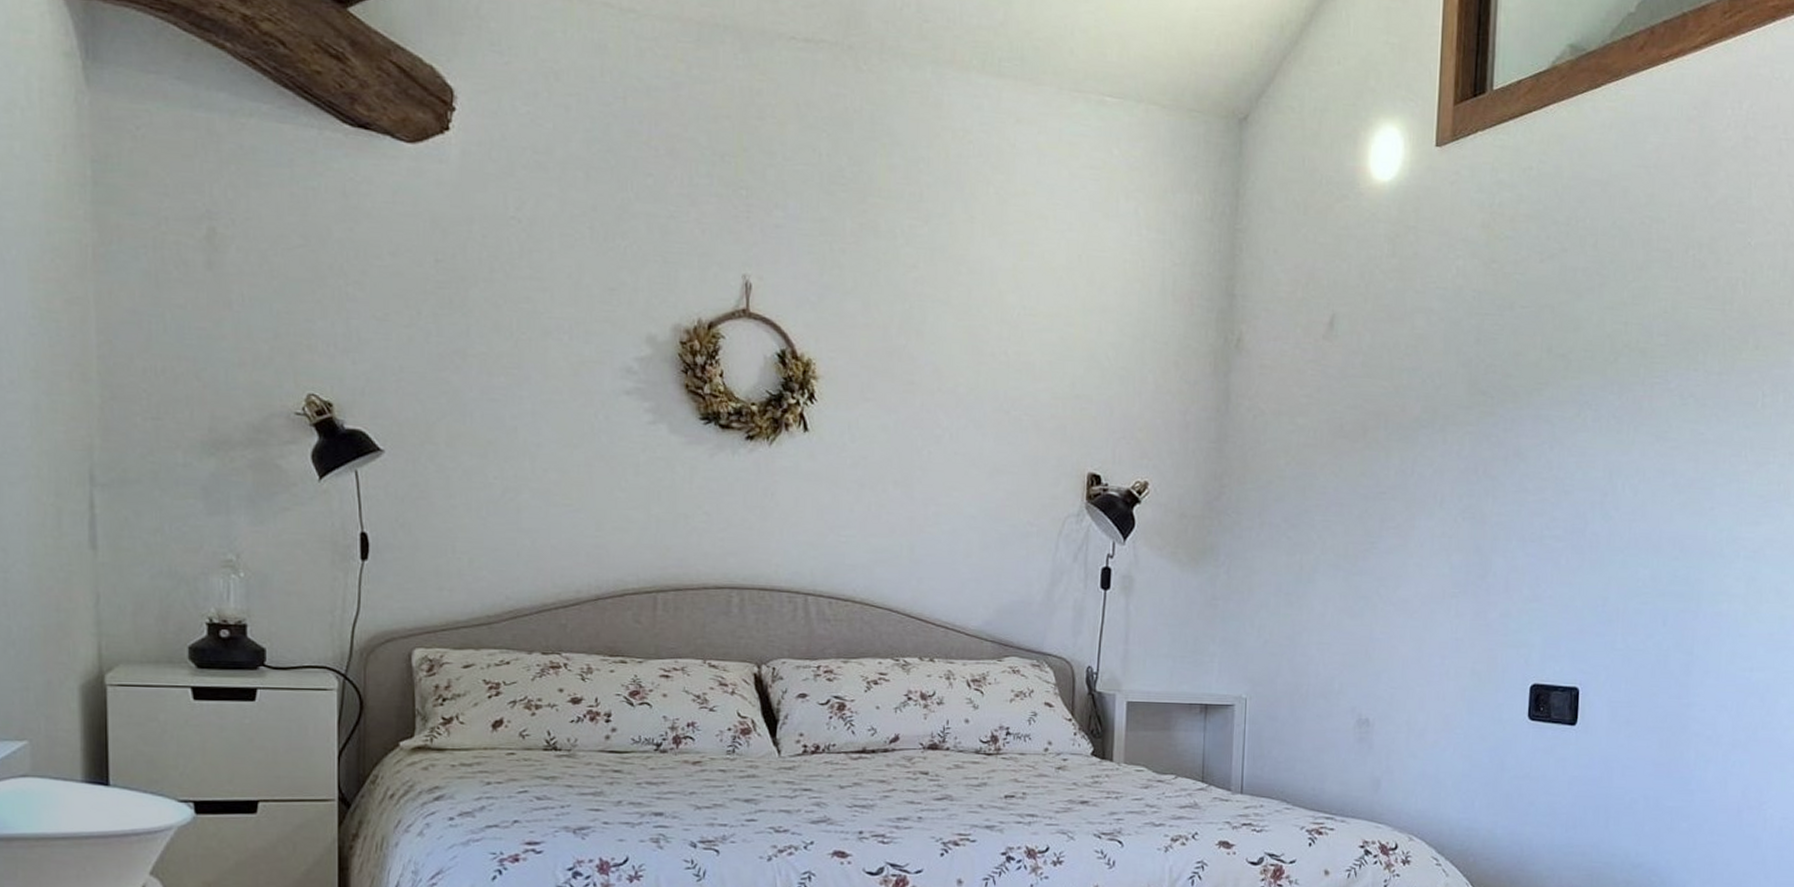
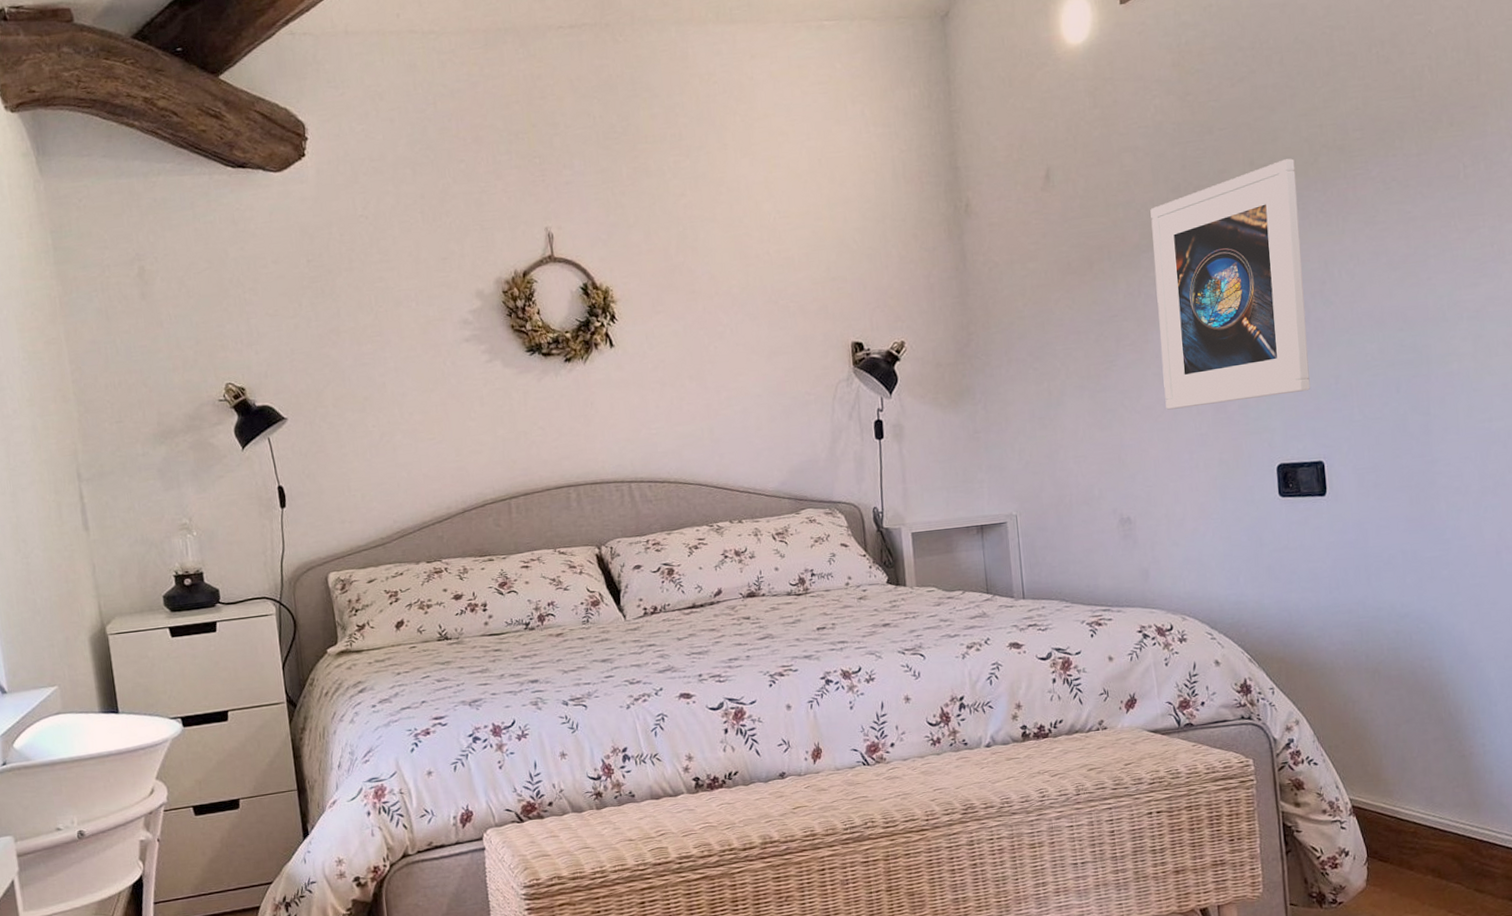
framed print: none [1423,352,1594,609] -> present [1150,158,1311,410]

